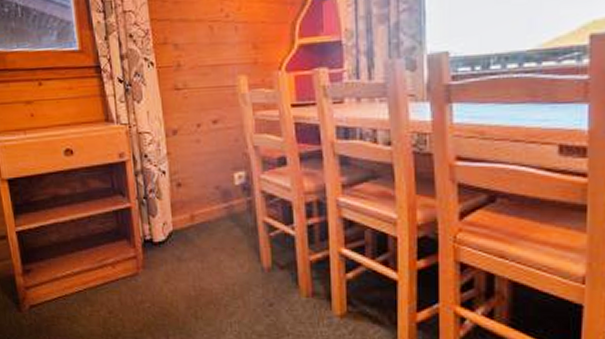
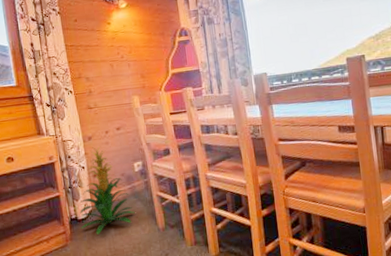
indoor plant: none [156,145,231,265] -> present [80,146,135,235]

